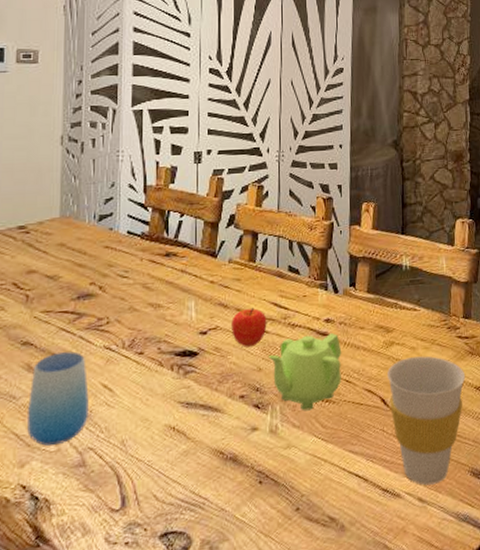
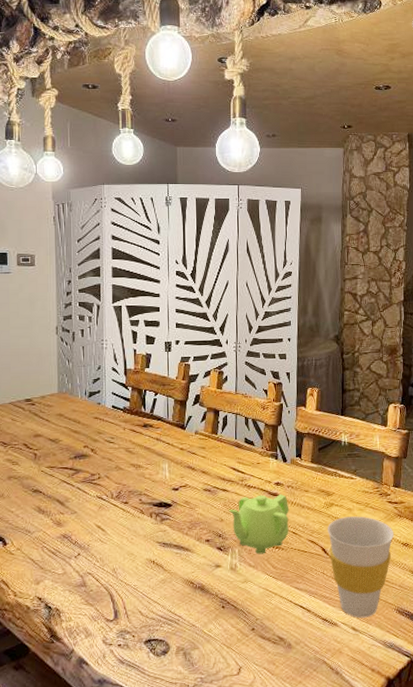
cup: present [27,351,89,446] -> none [40,499,87,570]
fruit: present [231,307,267,348] -> none [198,471,227,502]

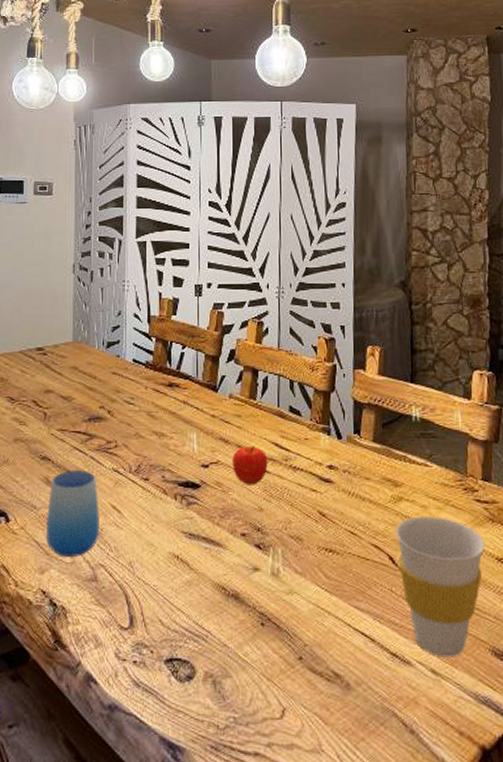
cup: none [40,499,87,570] -> present [46,470,100,558]
fruit: none [198,471,227,502] -> present [232,445,268,485]
teapot: present [228,493,290,555] -> none [269,480,346,558]

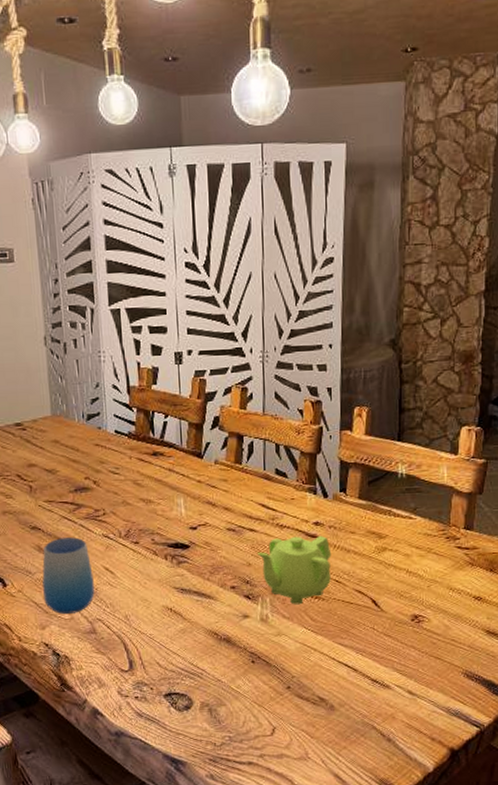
fruit: present [232,445,268,485] -> none [220,507,255,544]
teapot: none [269,480,346,558] -> present [256,535,332,605]
cup: present [396,516,486,658] -> none [379,563,464,681]

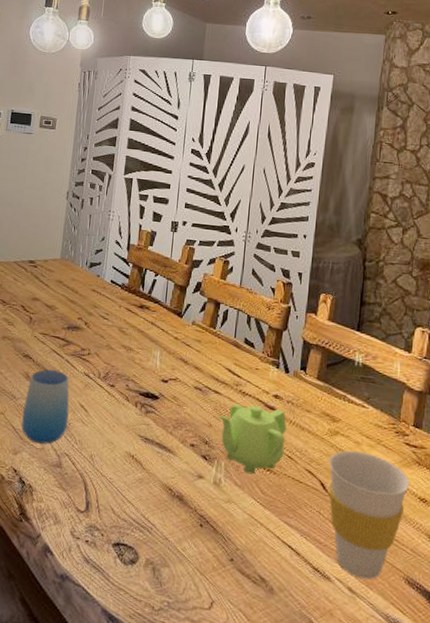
cup: none [379,563,464,681] -> present [328,450,410,580]

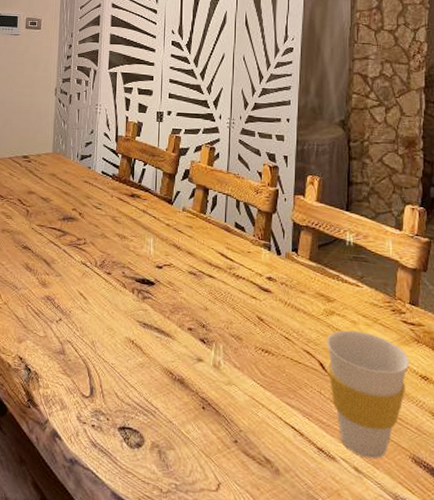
cup: present [21,369,70,444] -> none [24,260,69,332]
teapot: present [218,404,287,475] -> none [213,287,282,357]

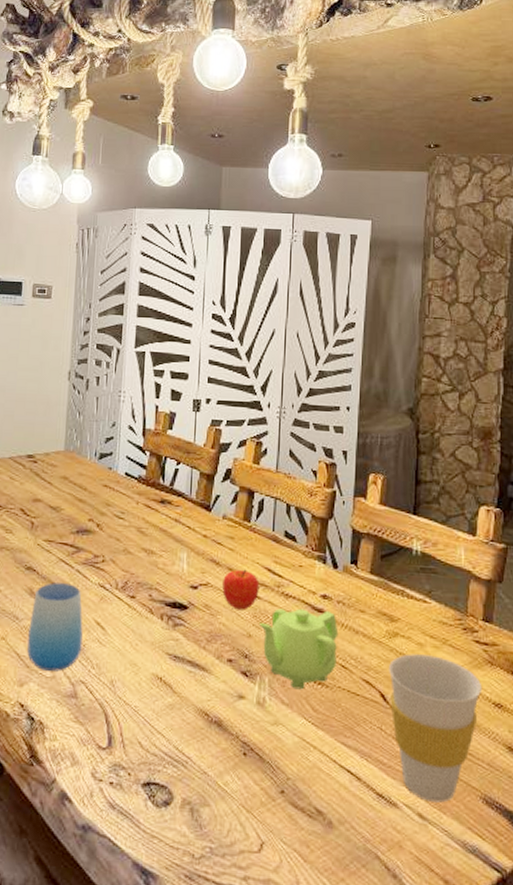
cup: none [24,260,69,332] -> present [27,582,83,672]
fruit: none [183,253,214,288] -> present [222,569,260,610]
teapot: none [213,287,282,357] -> present [258,608,339,690]

